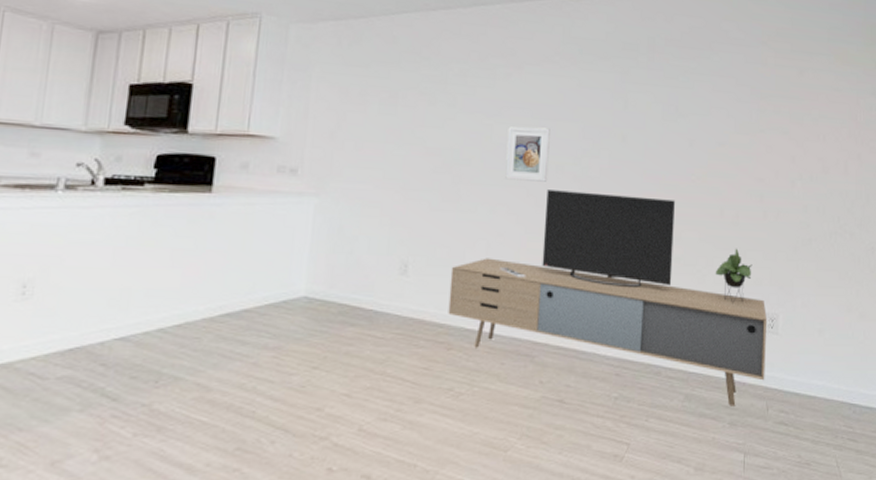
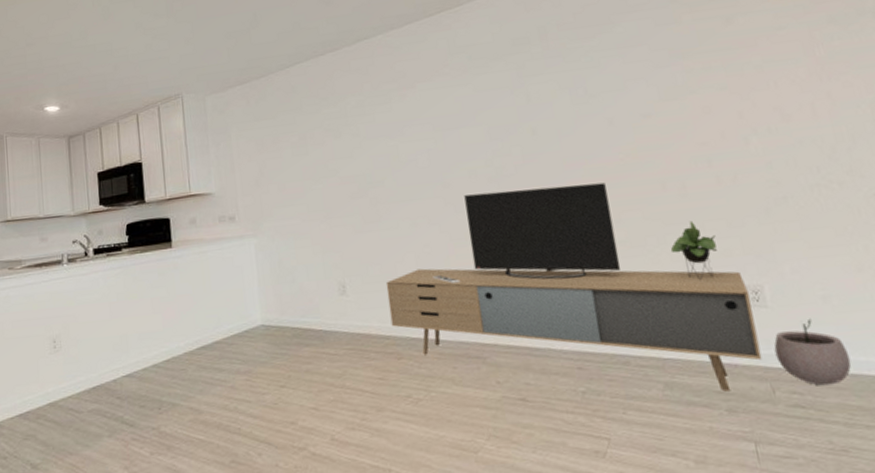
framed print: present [505,127,550,182] -> none [413,137,463,193]
plant pot: none [775,348,828,407] -> present [773,318,852,386]

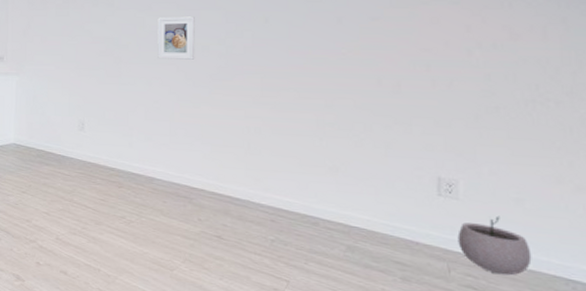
media console: present [385,182,762,392] -> none [117,66,444,263]
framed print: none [413,137,463,193] -> present [157,16,195,60]

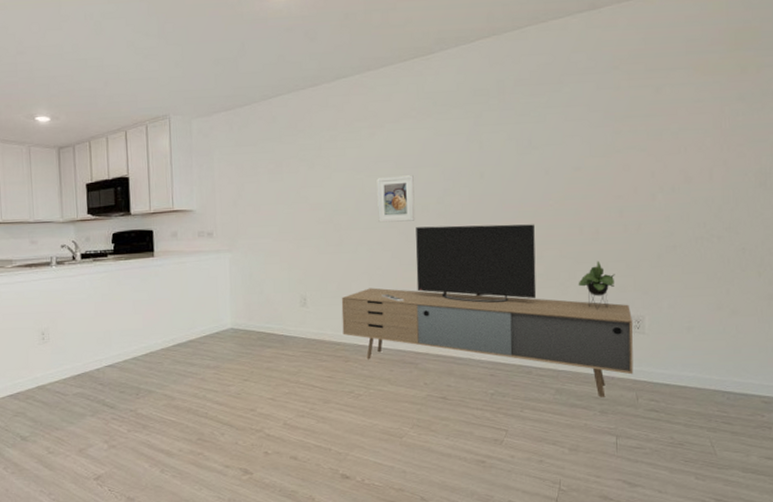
media console: none [117,66,444,263] -> present [341,224,634,397]
plant pot: present [457,215,532,276] -> none [644,344,699,396]

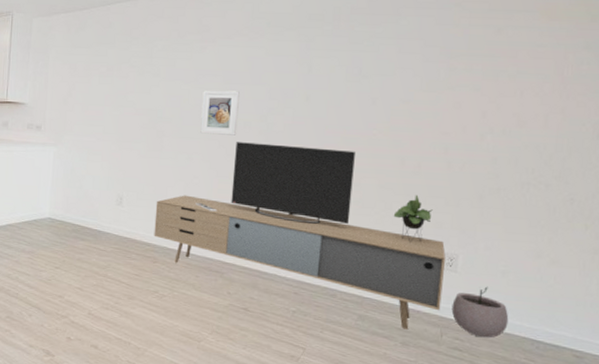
plant pot: none [644,344,699,396] -> present [451,286,509,338]

